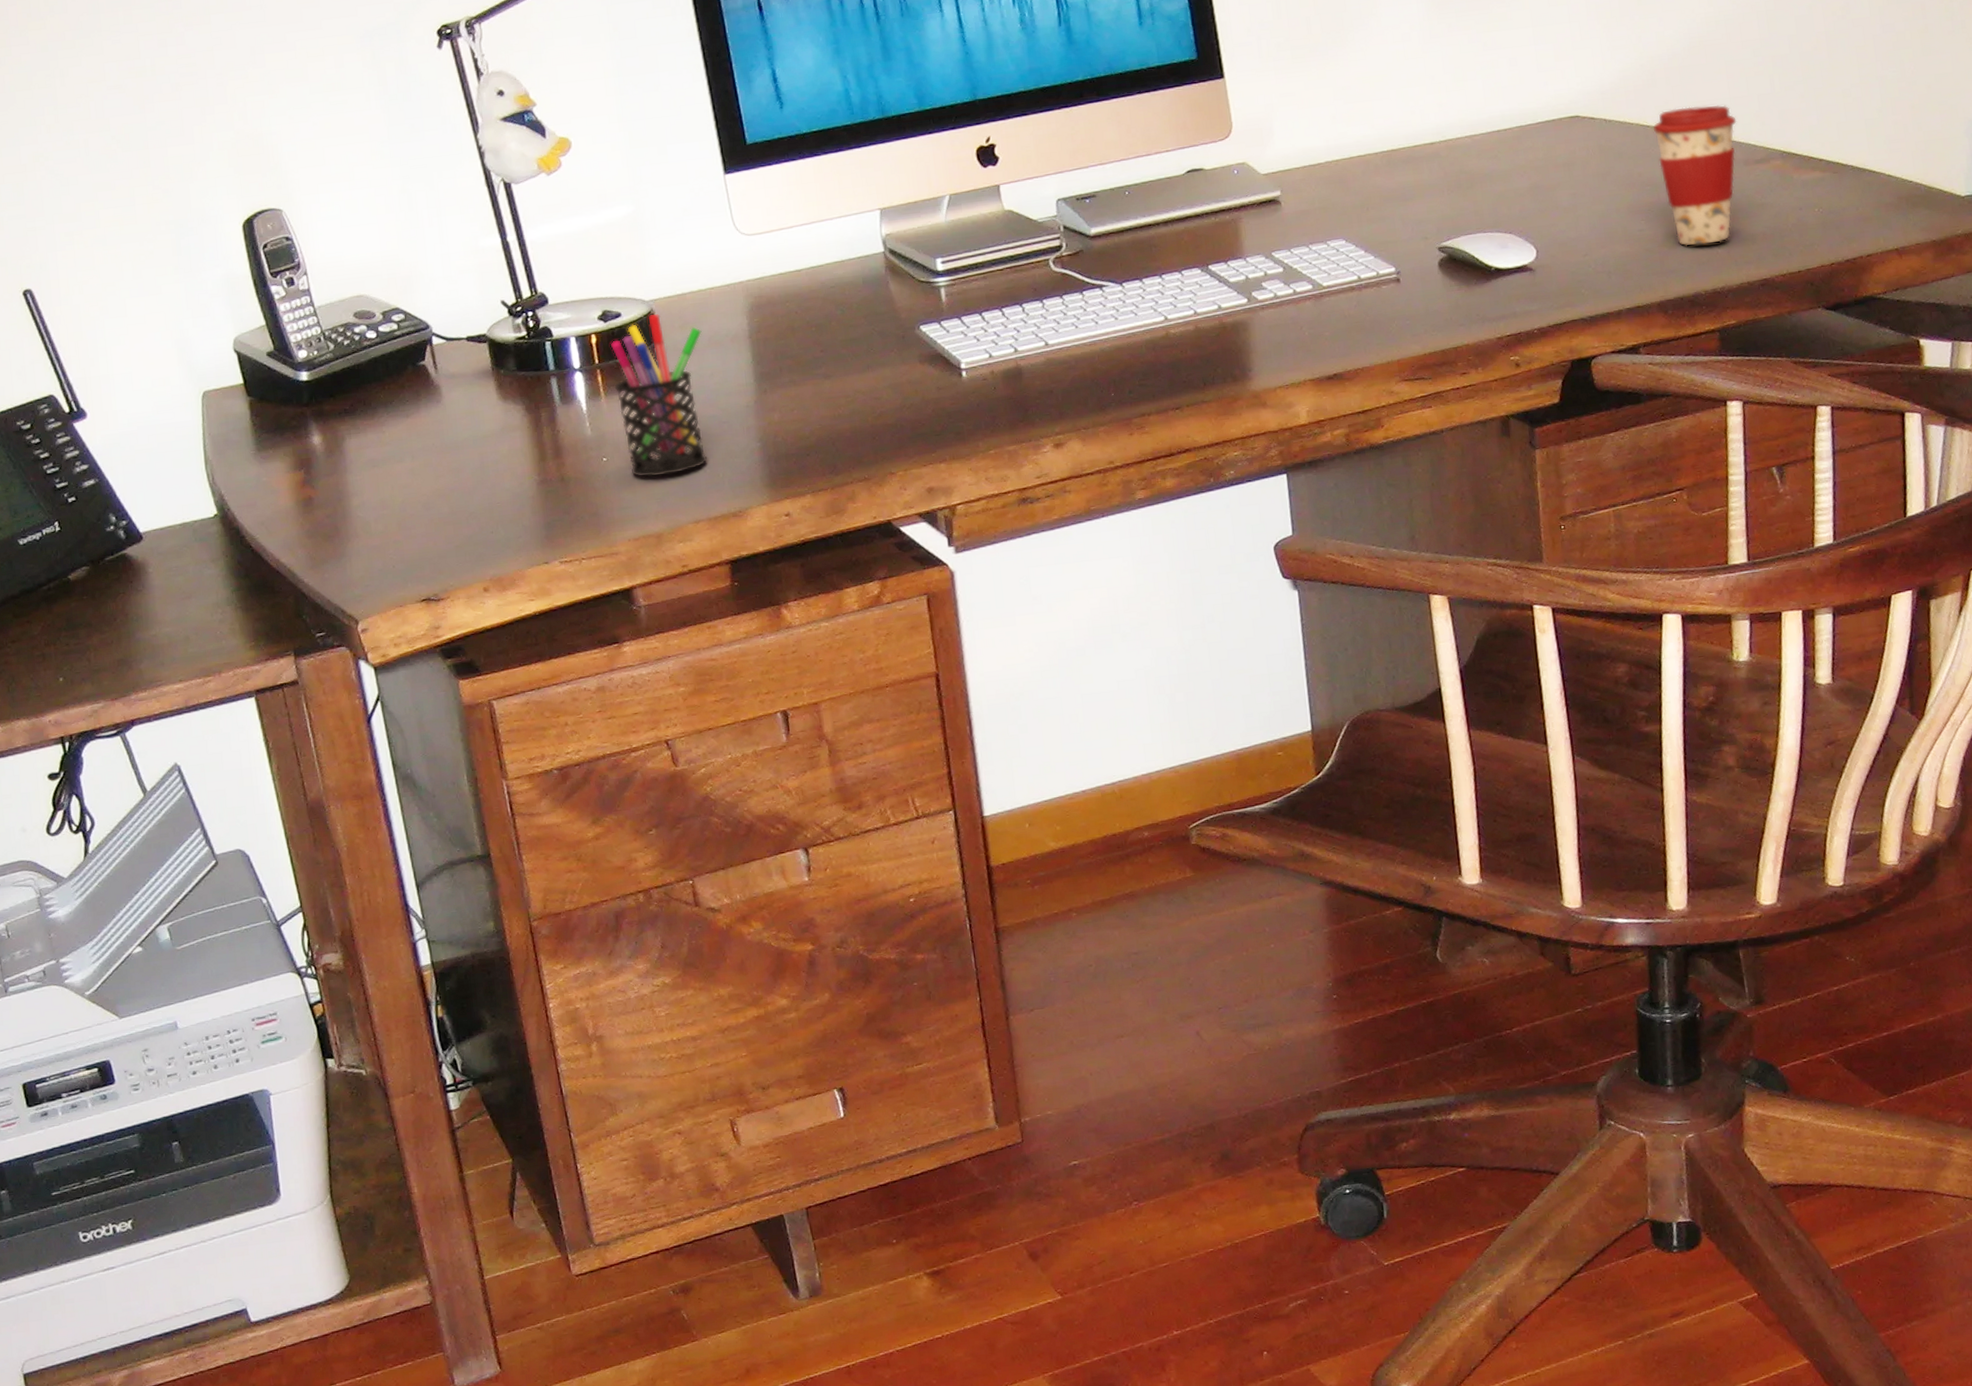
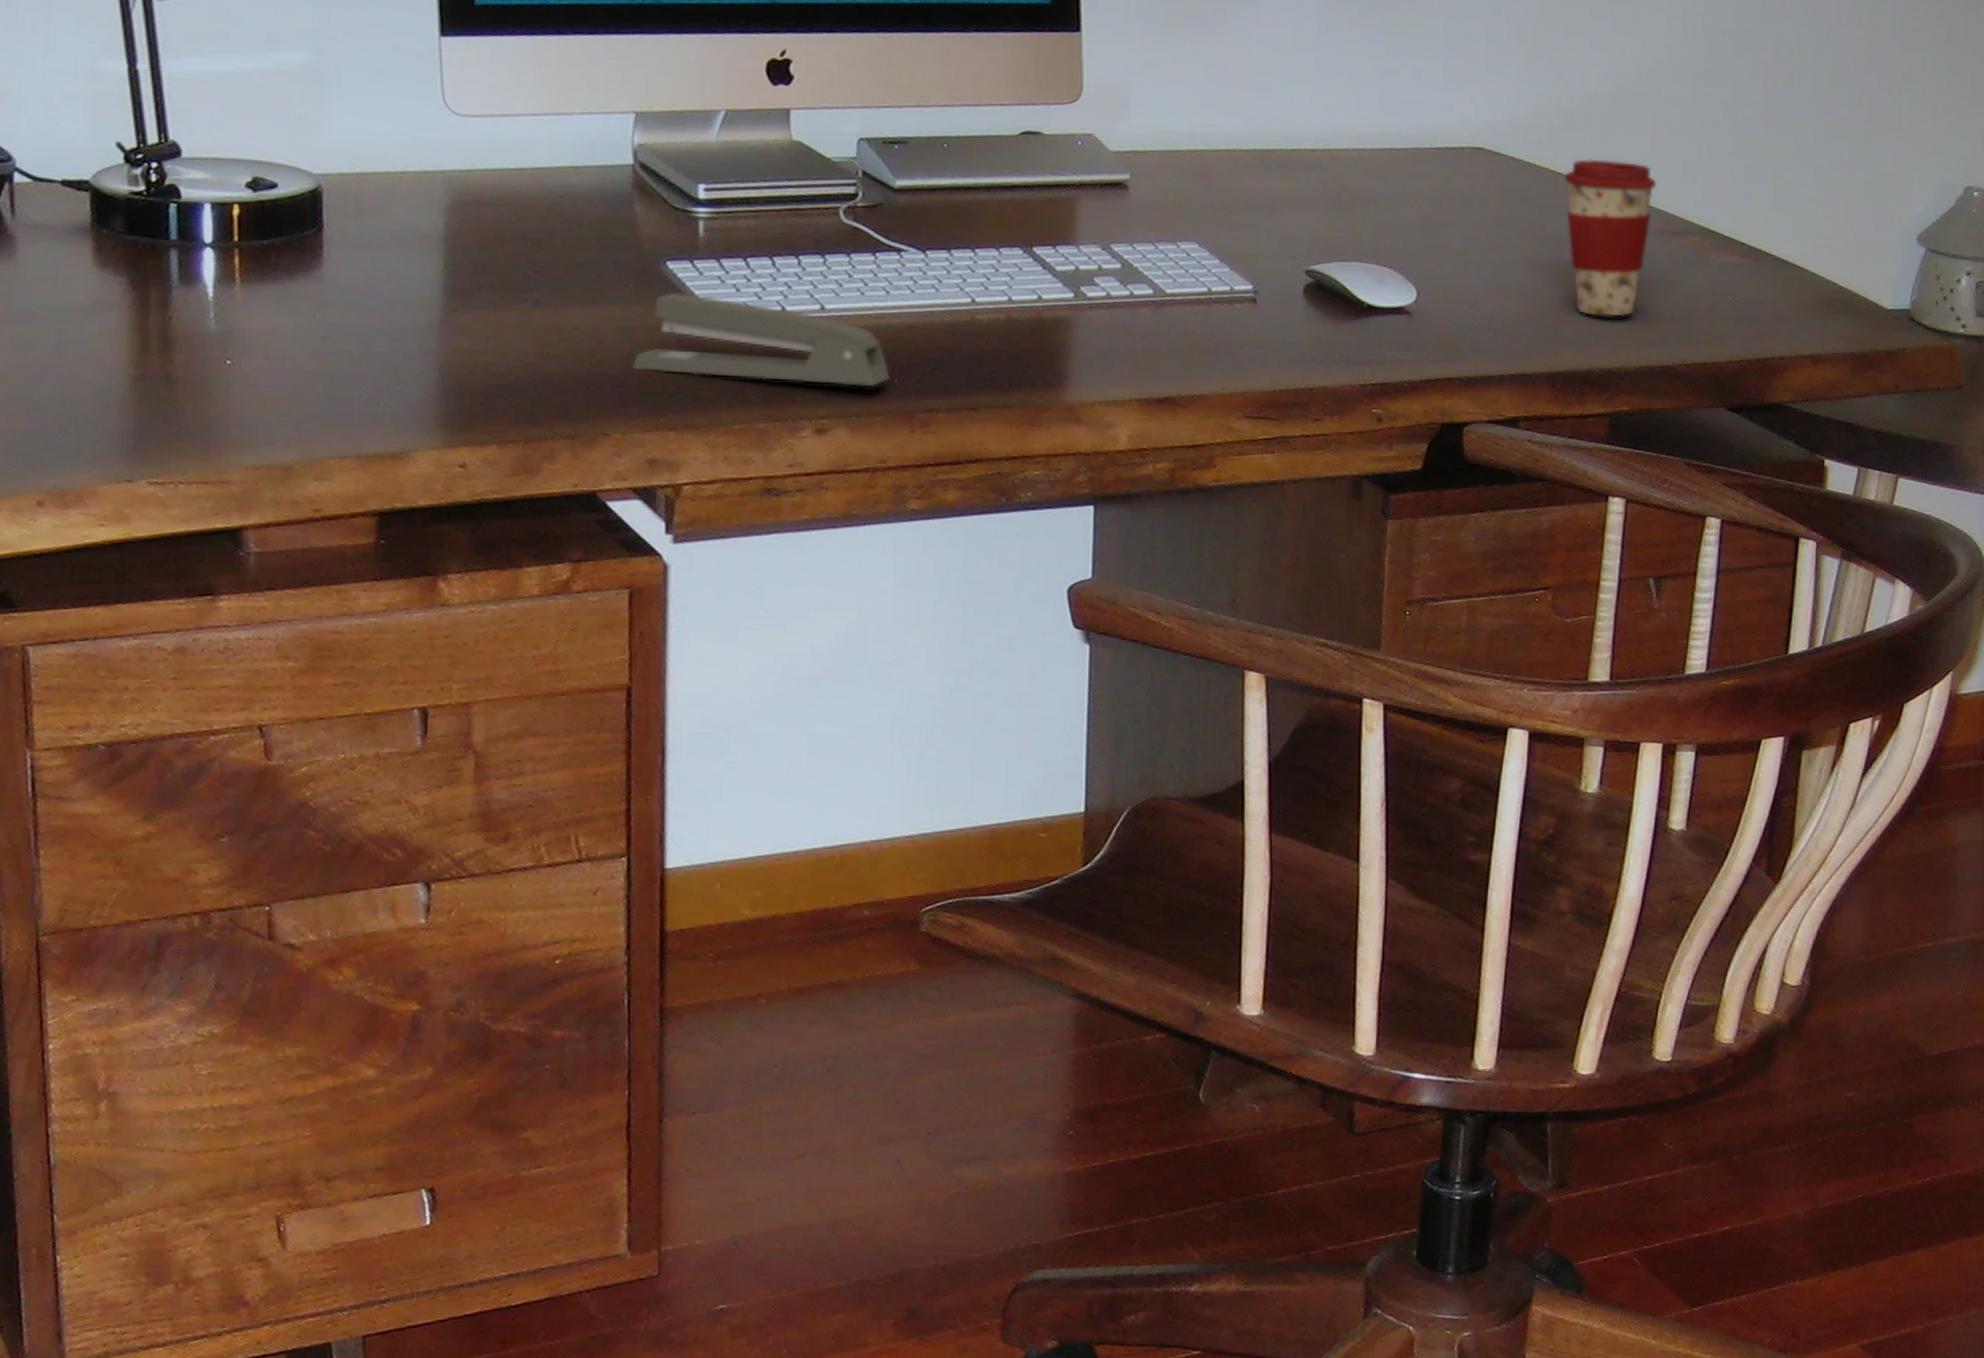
pen holder: present [611,314,708,477] -> none [255,192,382,394]
stapler: none [904,349,1108,418] -> present [632,291,890,387]

